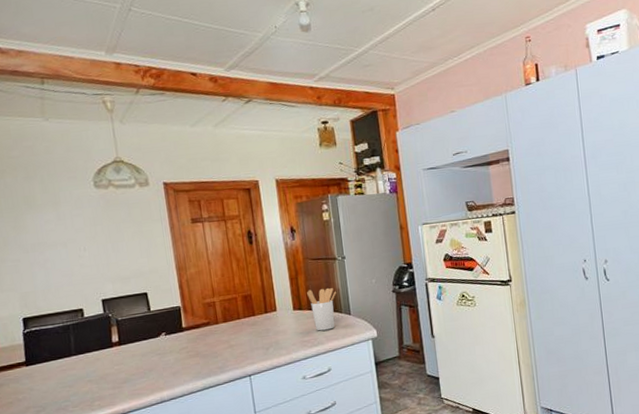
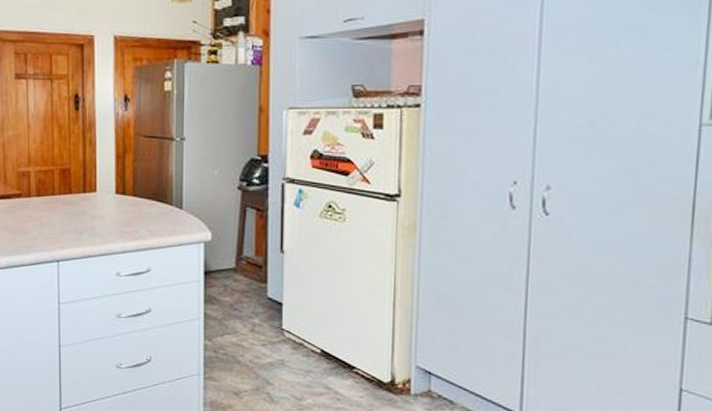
utensil holder: present [307,287,336,331] -> none [134,172,168,223]

